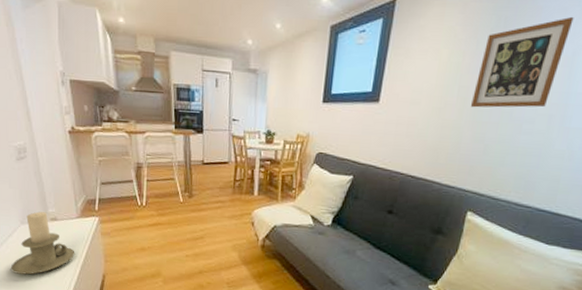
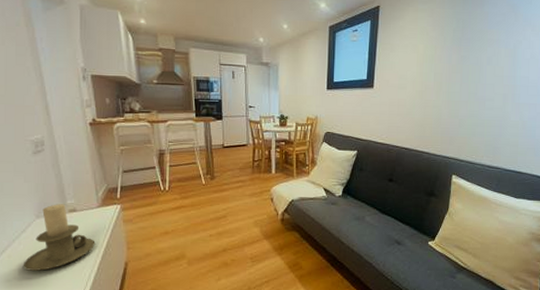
wall art: present [470,16,574,108] -> none [444,19,511,90]

